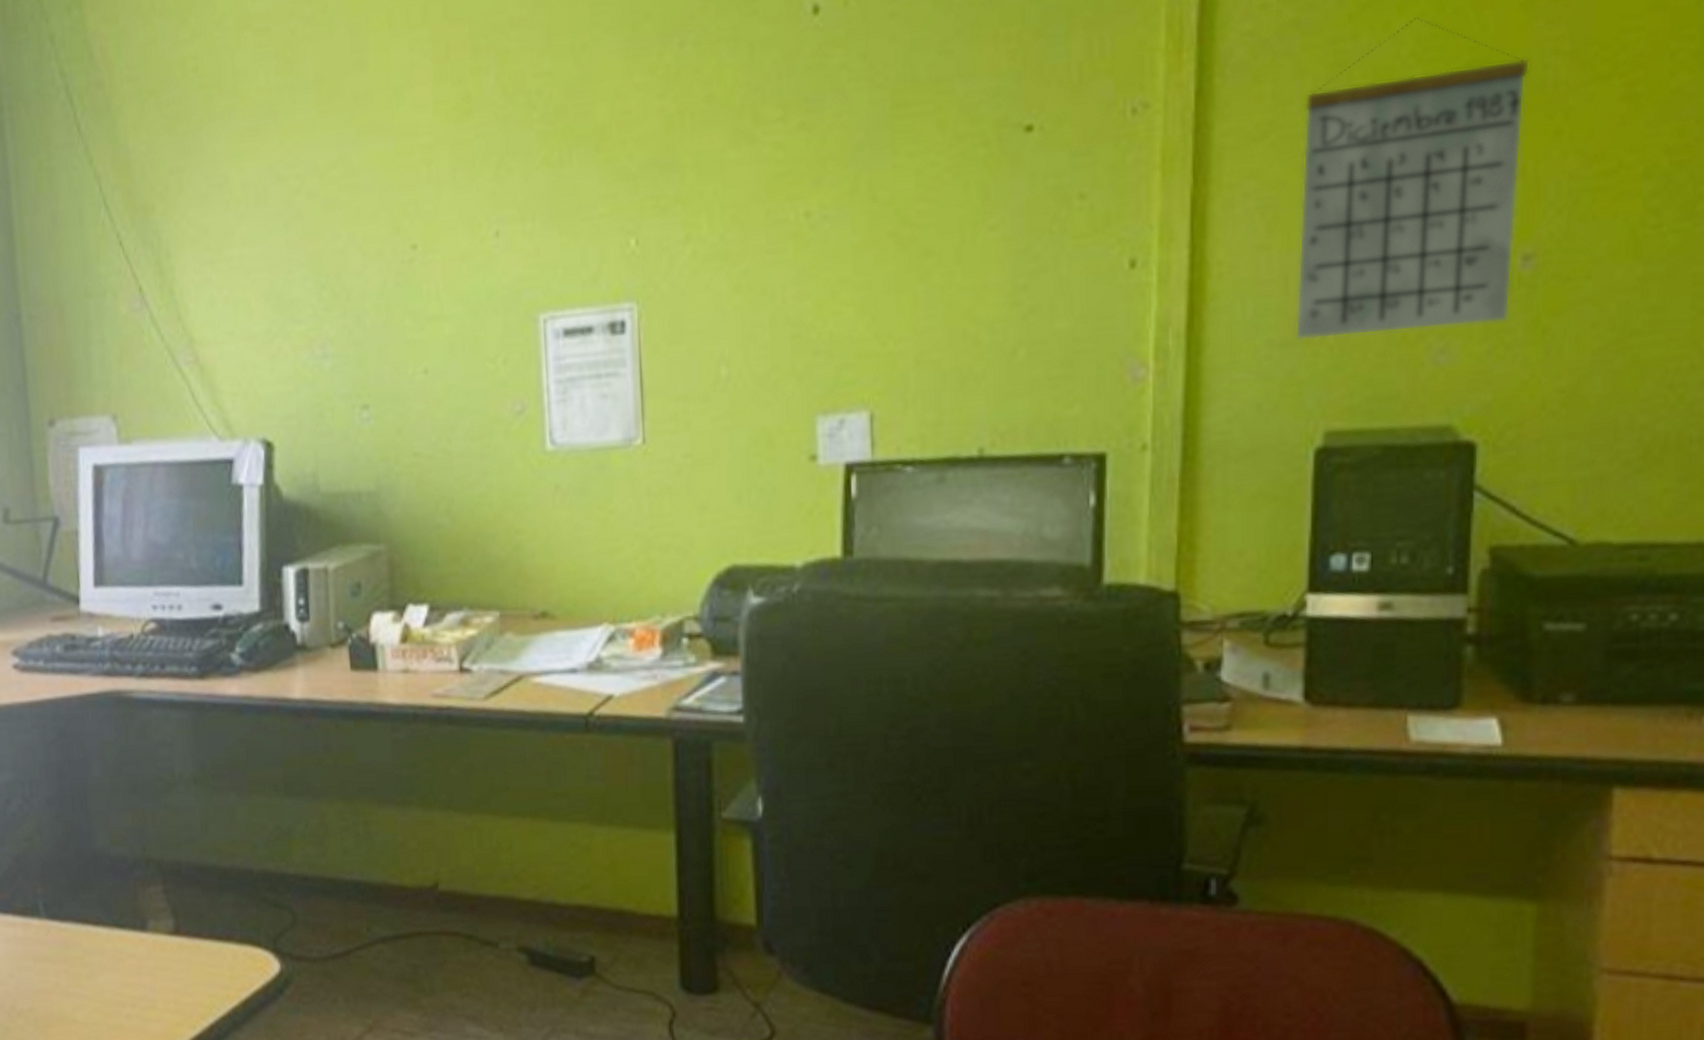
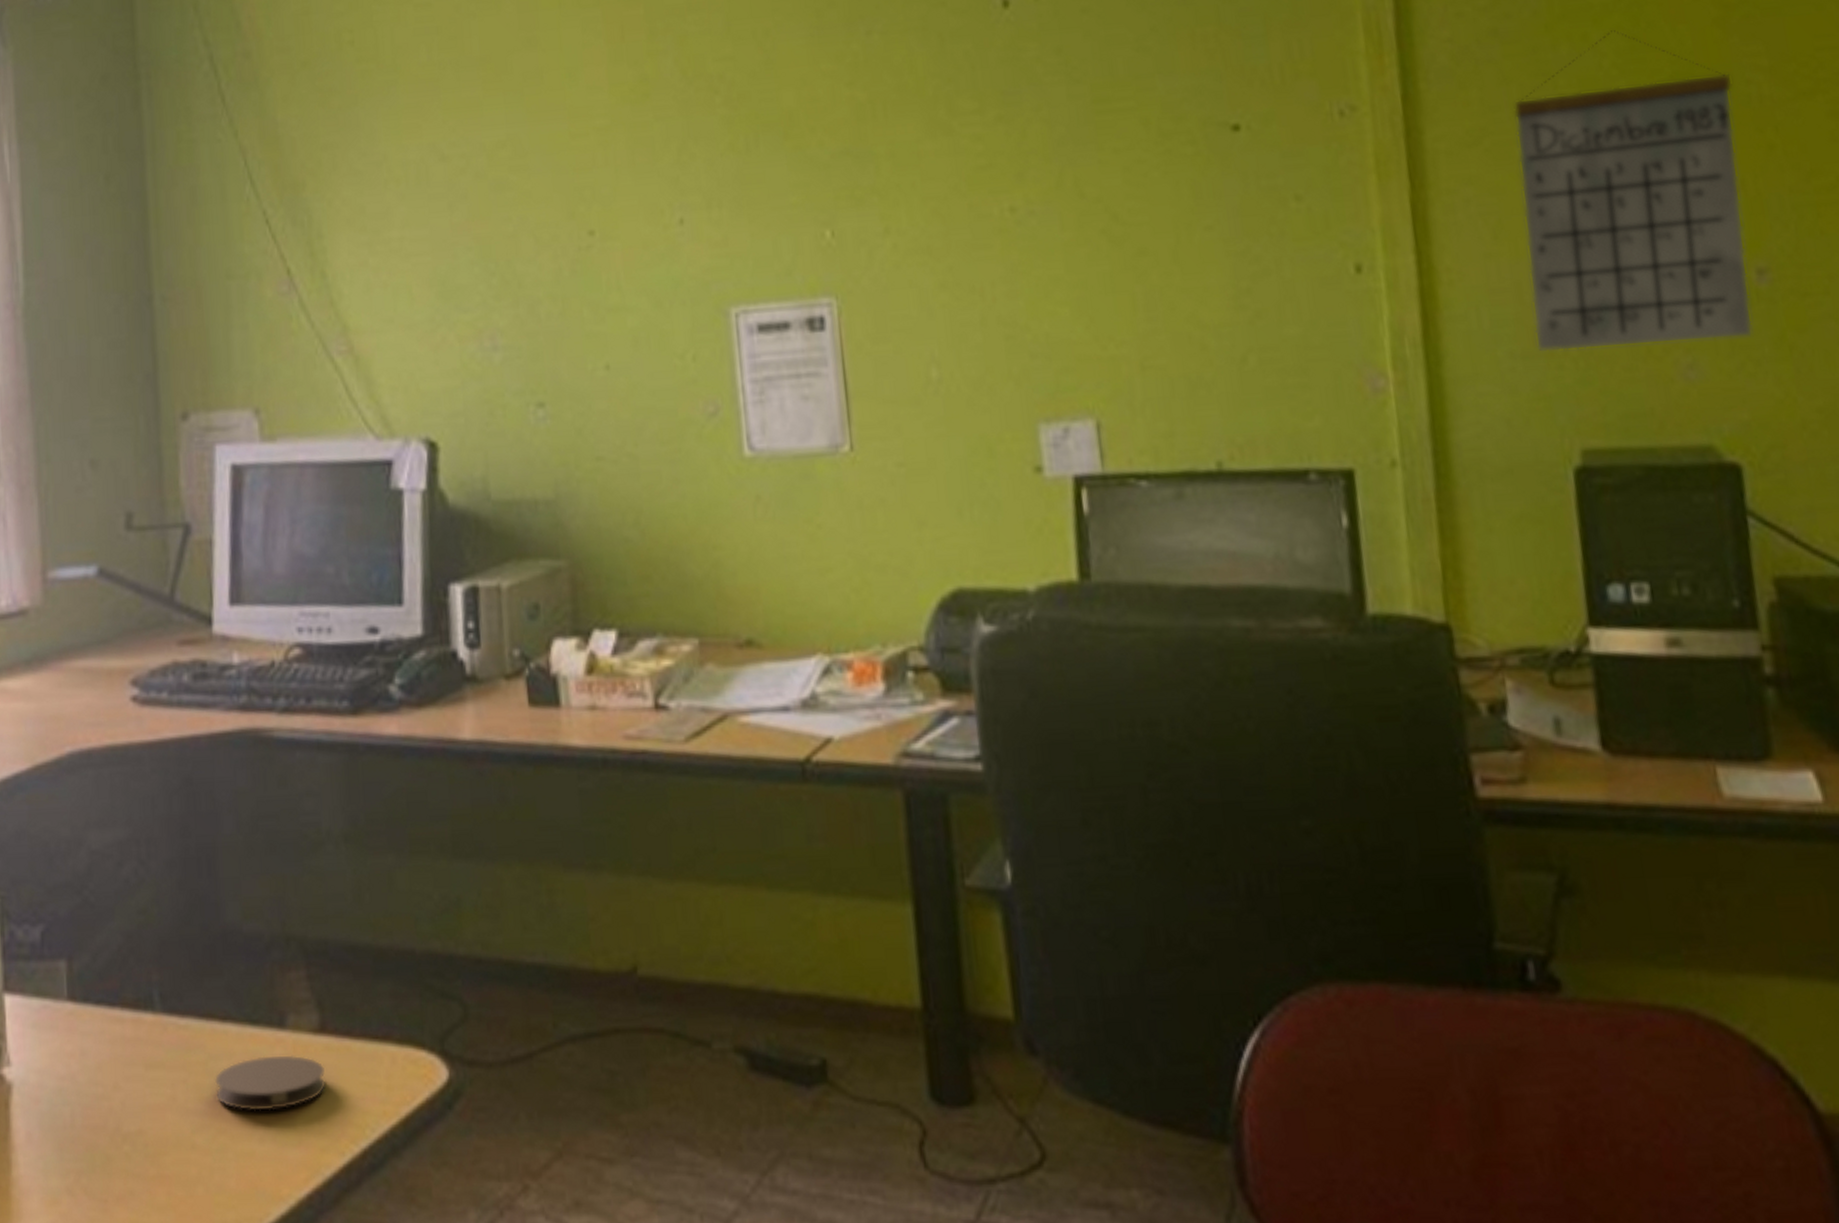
coaster: none [90,951,181,995] -> present [215,1055,327,1111]

